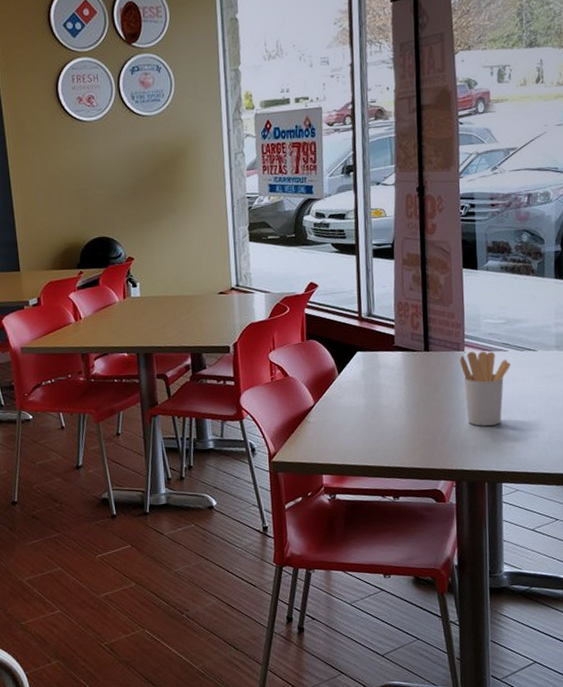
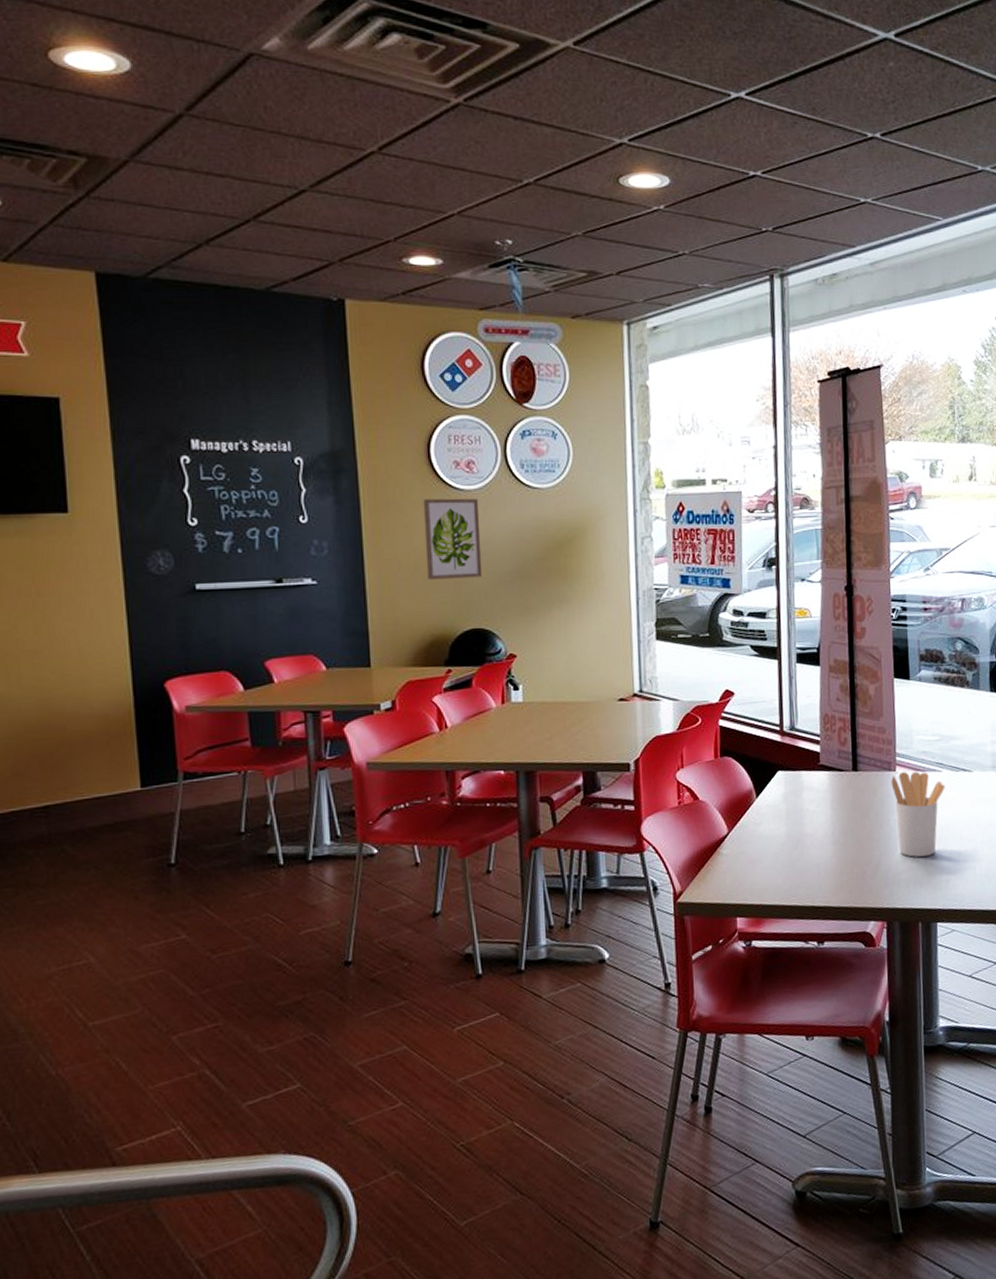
wall art: none [54,128,104,198] -> present [423,498,483,580]

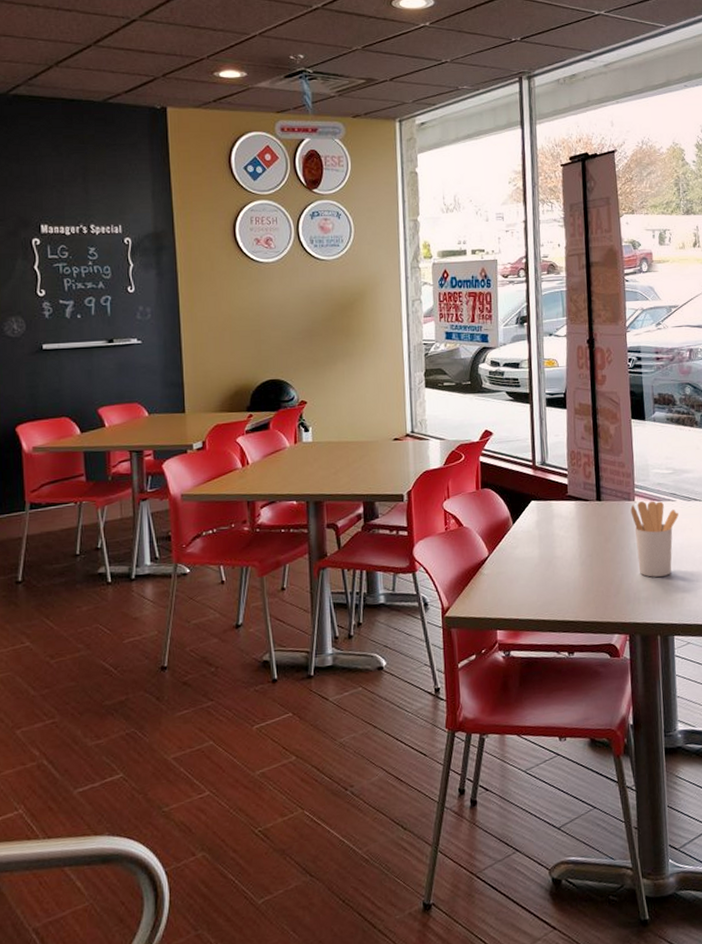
wall art: present [423,498,483,580] -> none [229,269,279,338]

